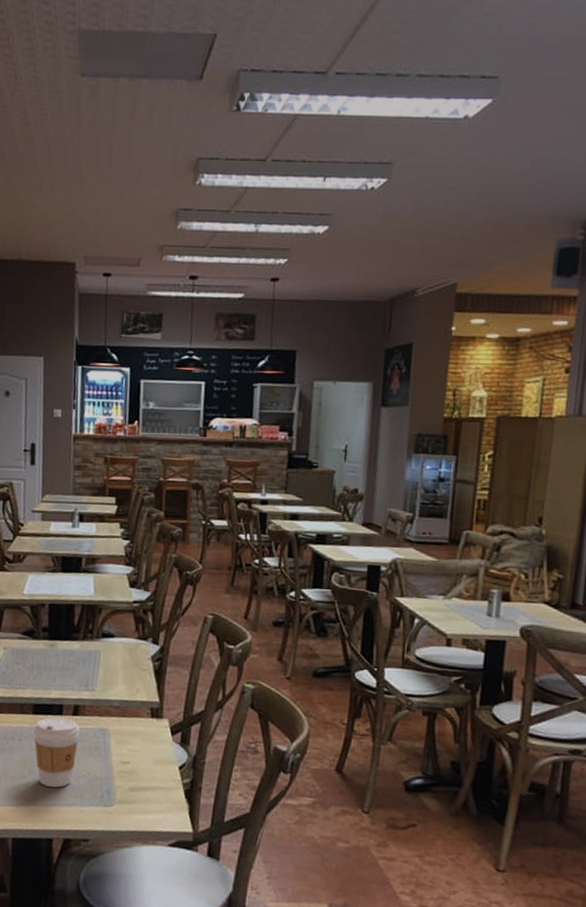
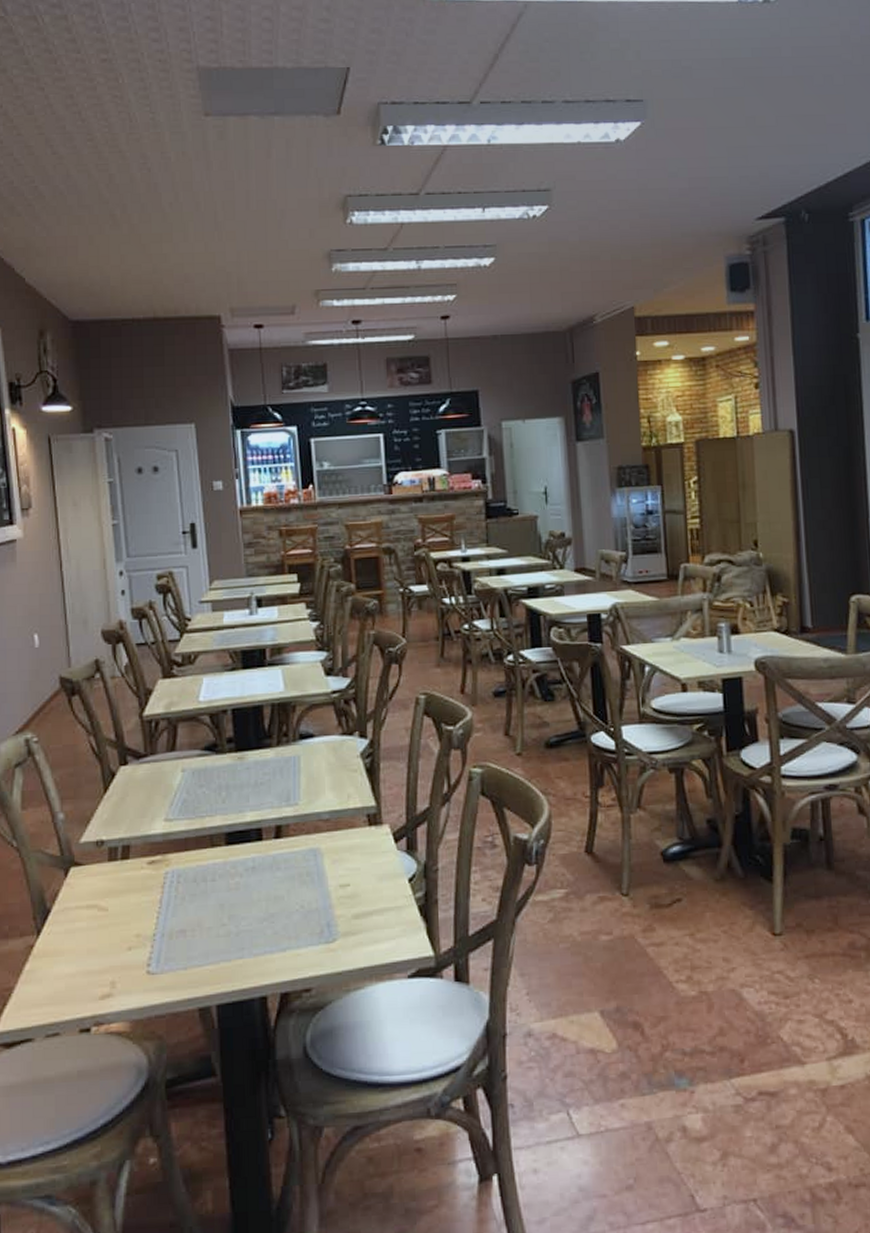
coffee cup: present [33,717,80,788] -> none [229,843,287,932]

